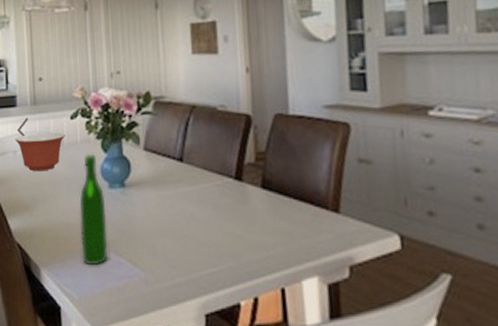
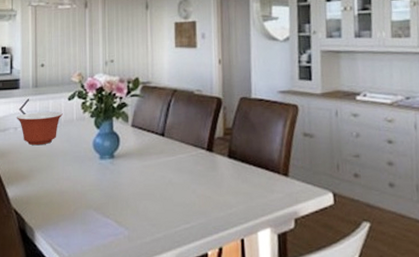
wine bottle: present [79,154,108,266] -> none [73,130,97,227]

